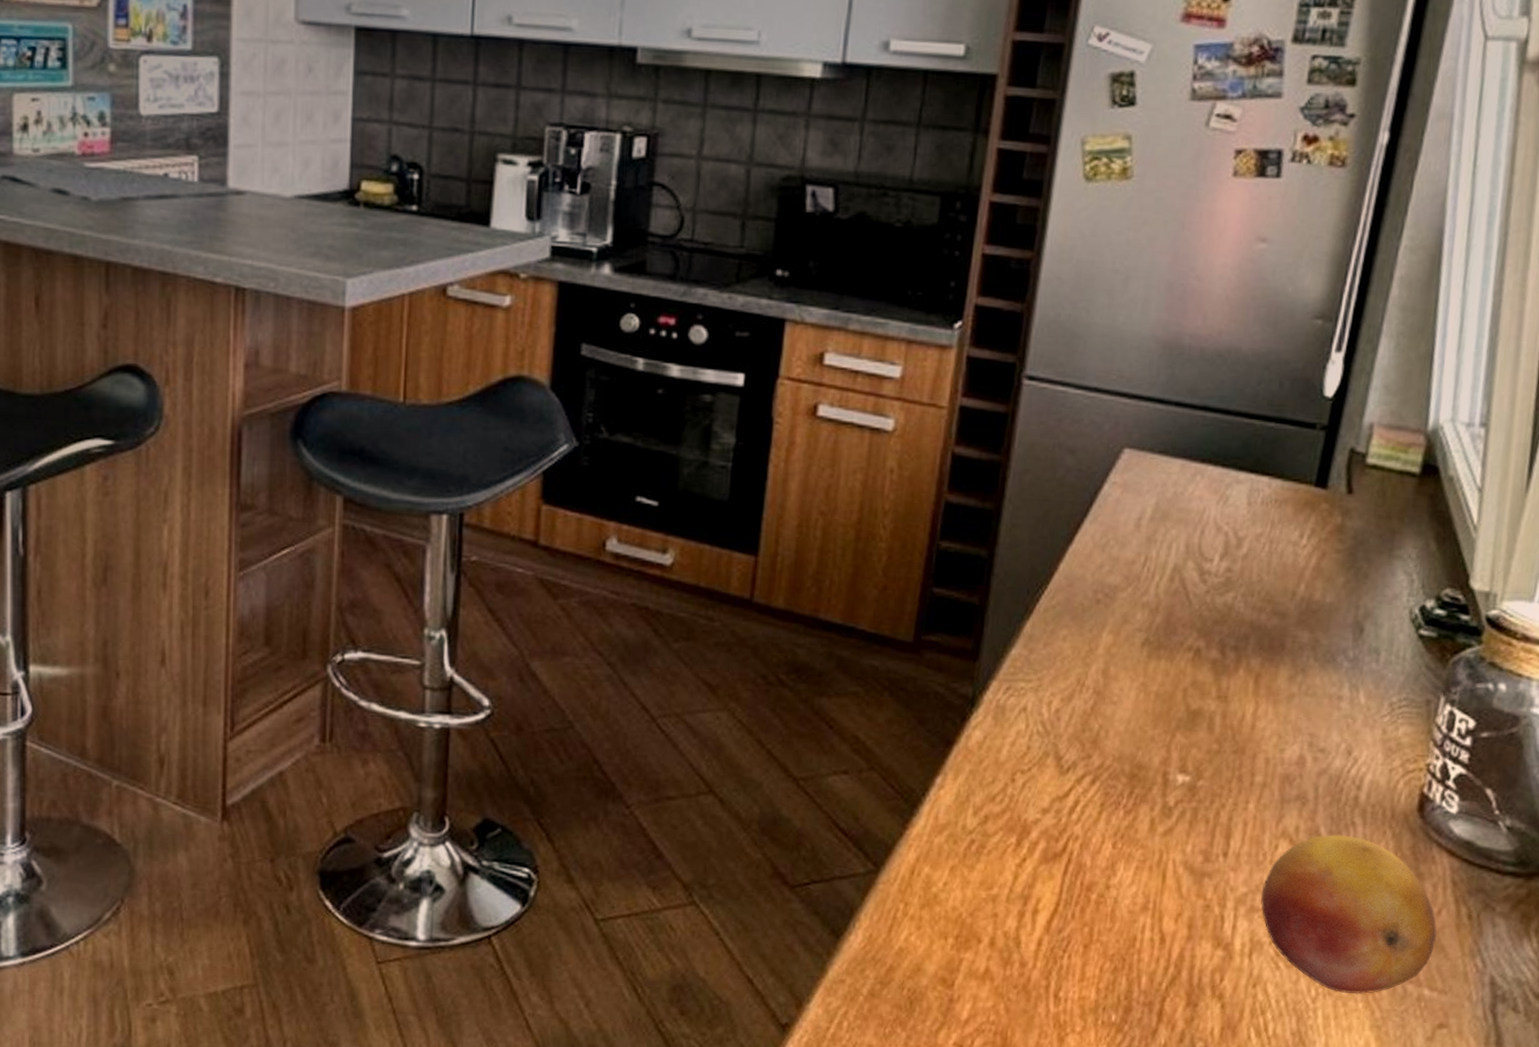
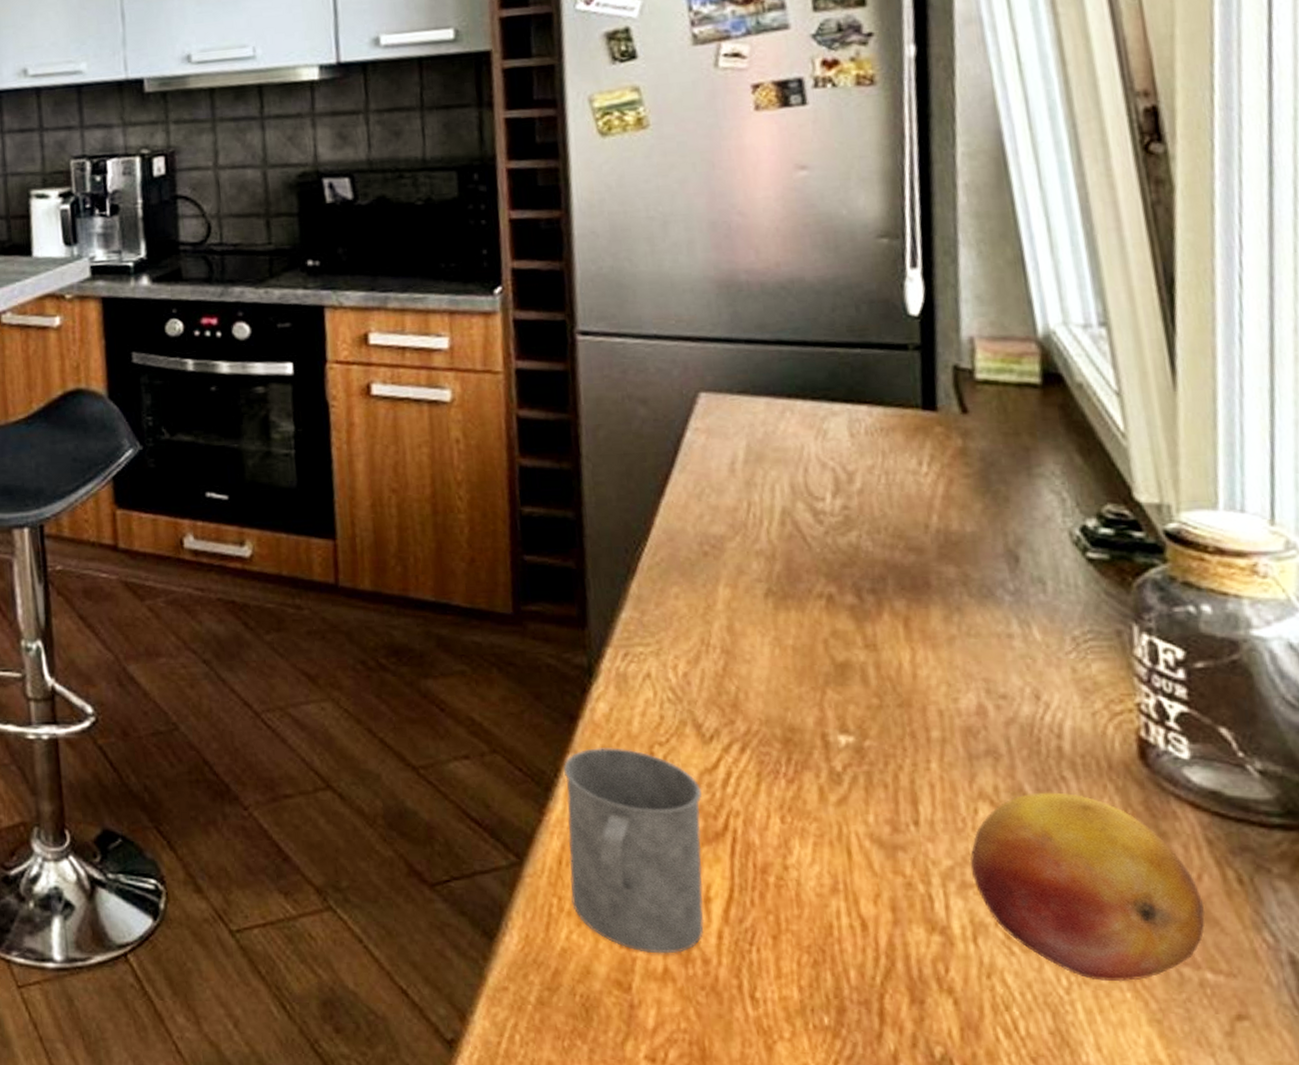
mug: none [916,772,1051,957] -> present [563,748,705,954]

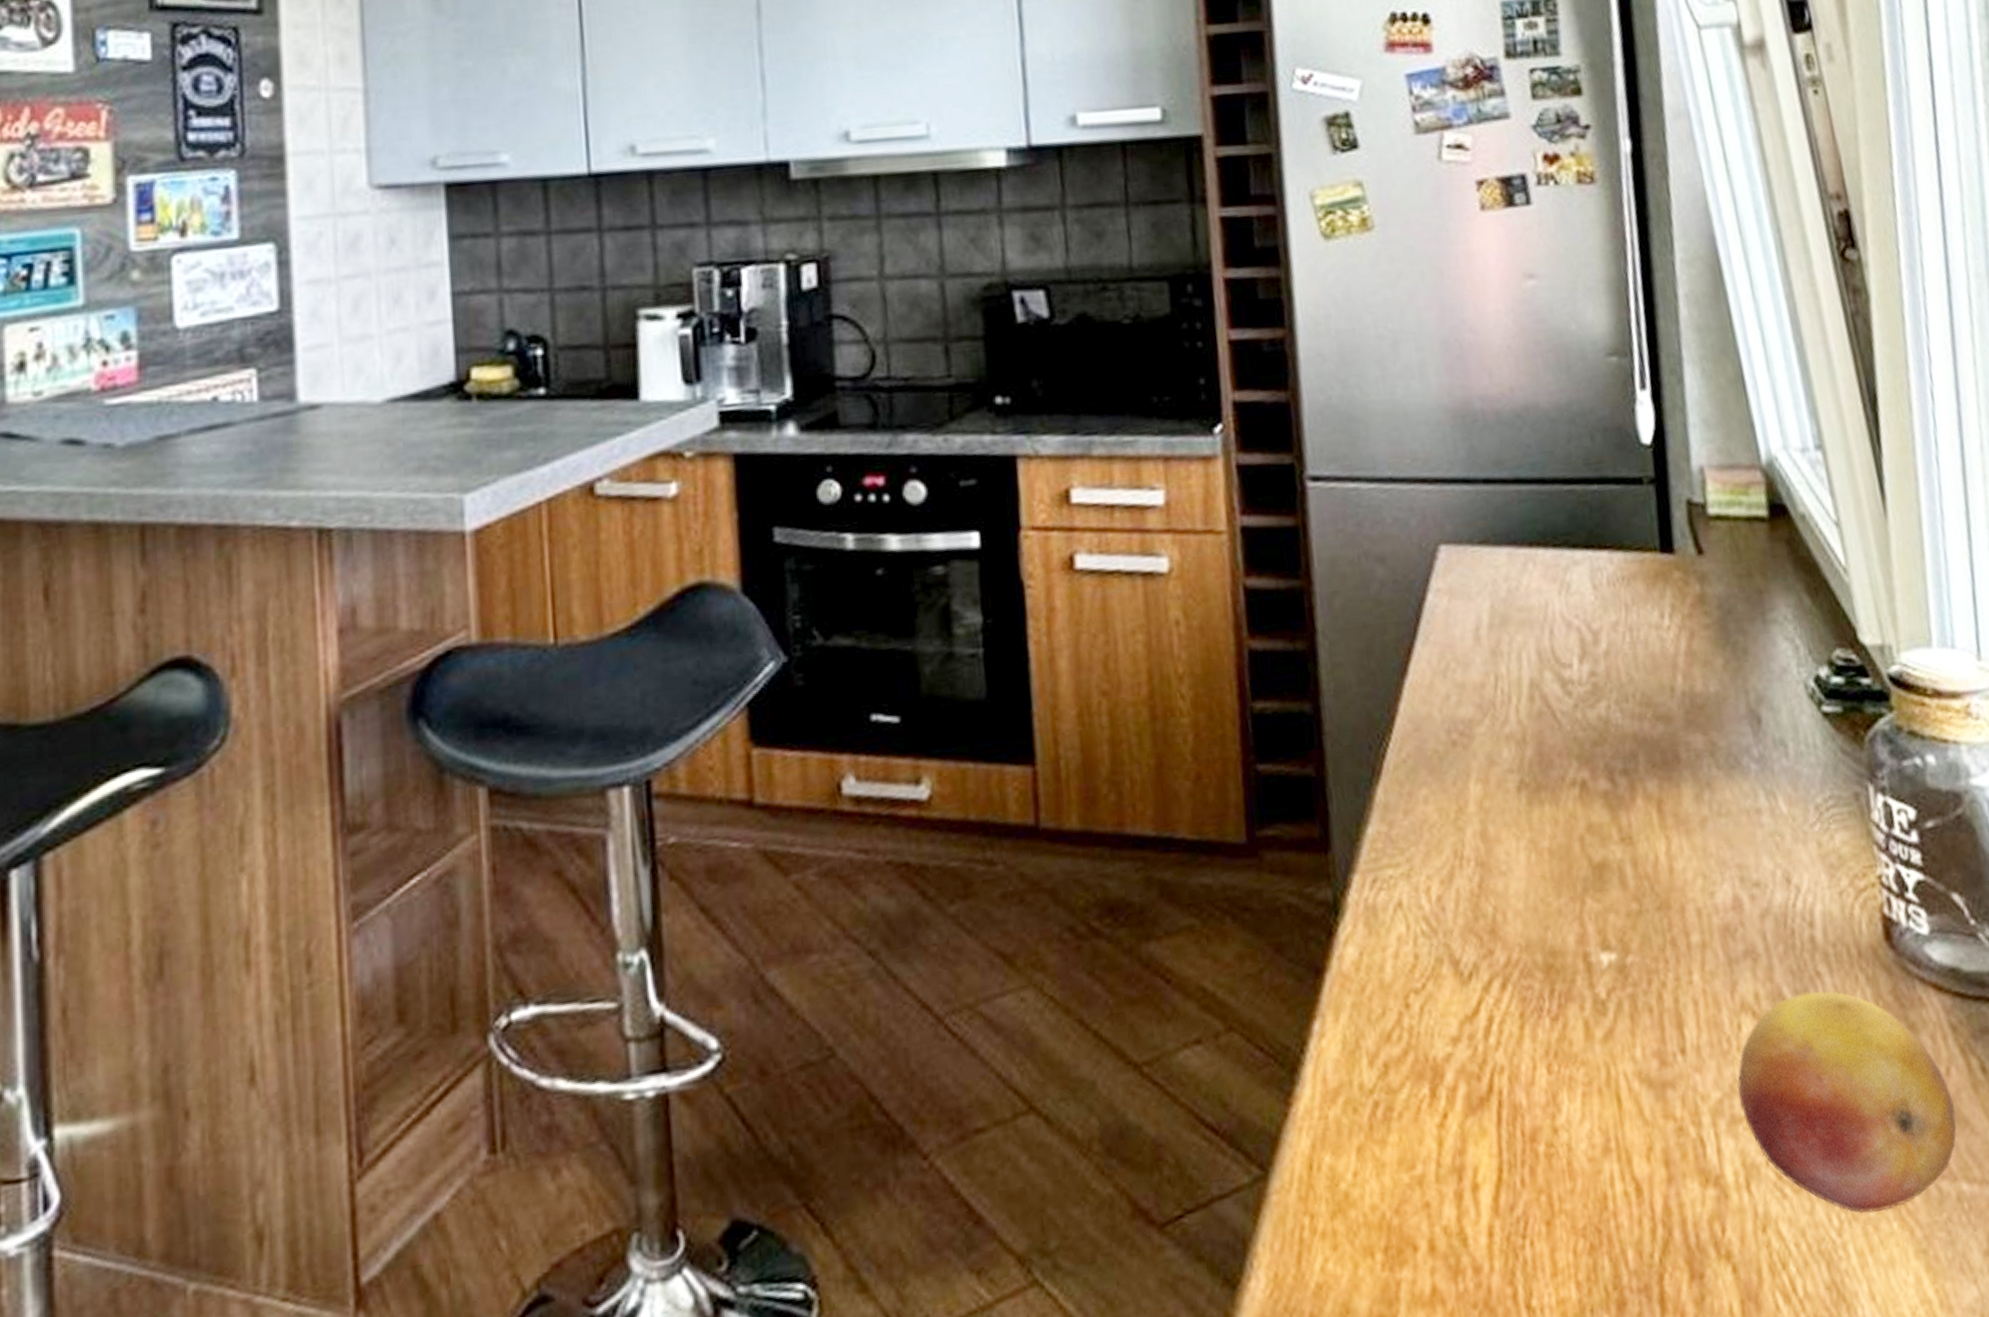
mug: present [563,748,705,954] -> none [1310,1004,1473,1271]

